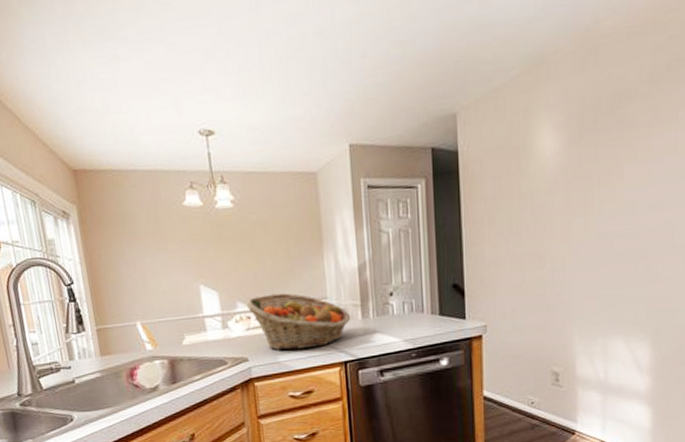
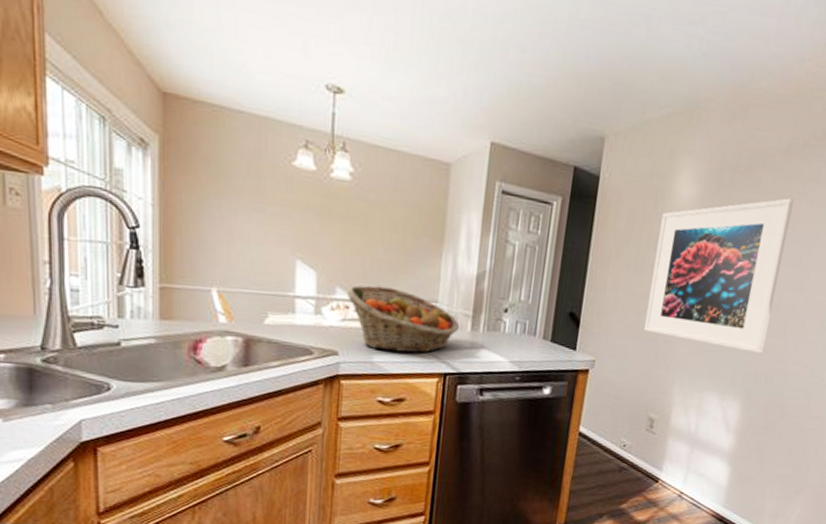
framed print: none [528,126,668,289] -> present [643,198,794,354]

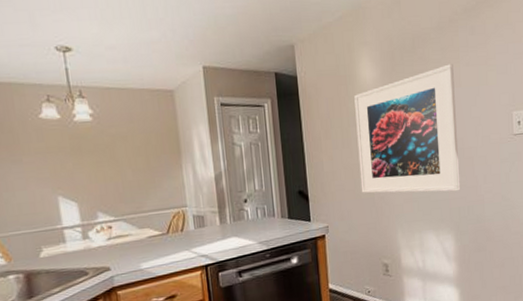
fruit basket: present [346,285,460,353] -> none [107,202,210,258]

